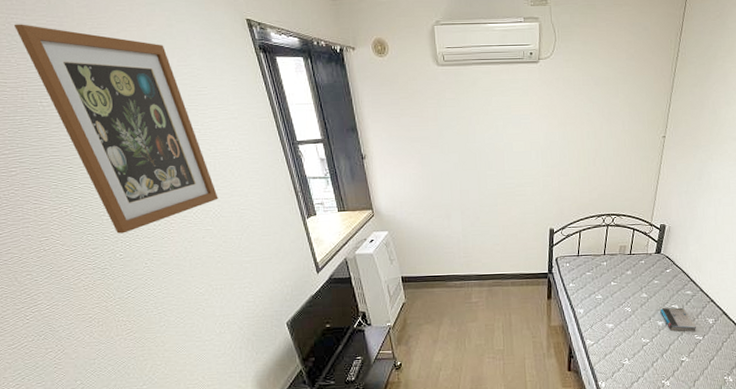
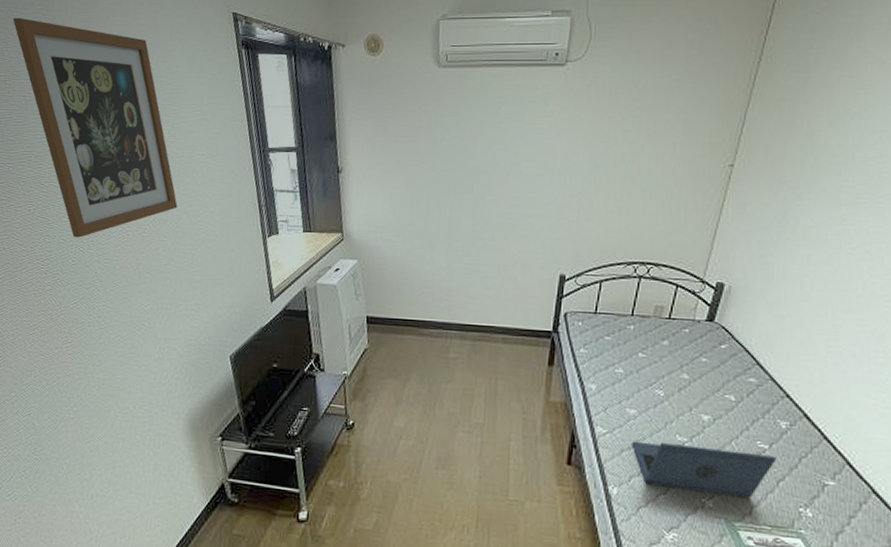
laptop: none [612,343,708,377] -> present [631,441,777,498]
book: present [660,307,696,332] -> none [707,396,760,437]

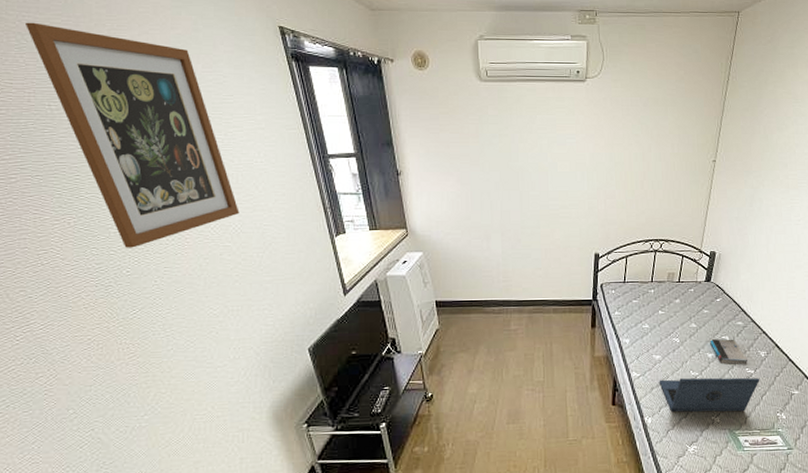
book: none [707,396,760,437] -> present [710,338,747,365]

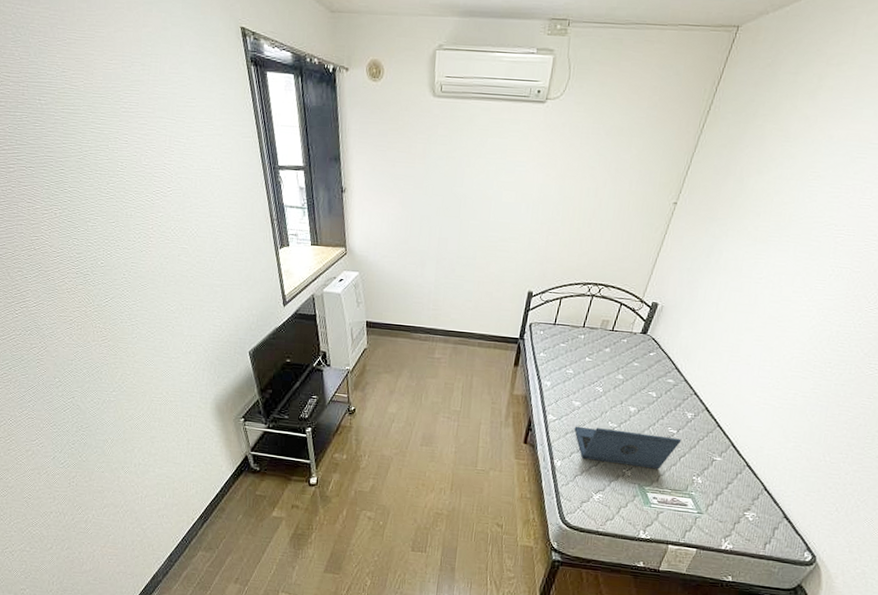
wall art: present [26,22,239,248] -> none [20,15,196,242]
book: present [710,338,747,365] -> none [635,392,672,424]

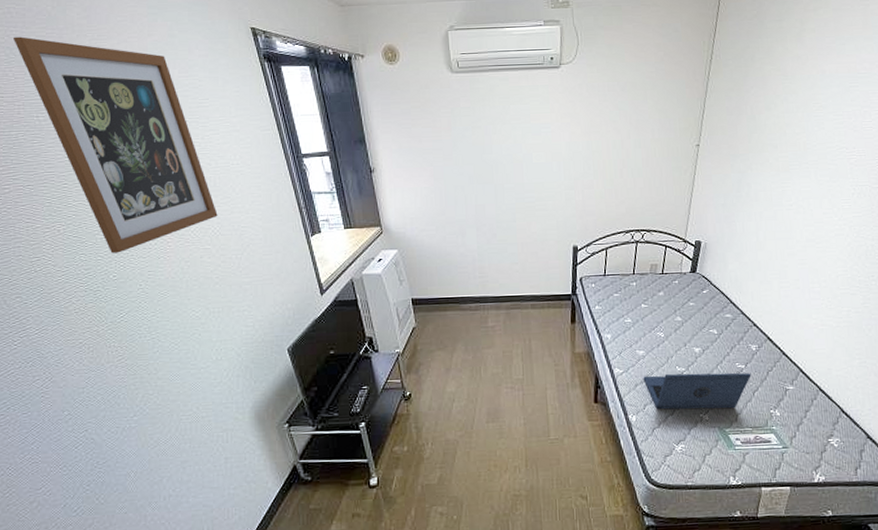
wall art: none [20,15,196,242] -> present [14,36,218,254]

